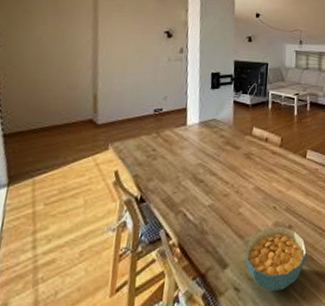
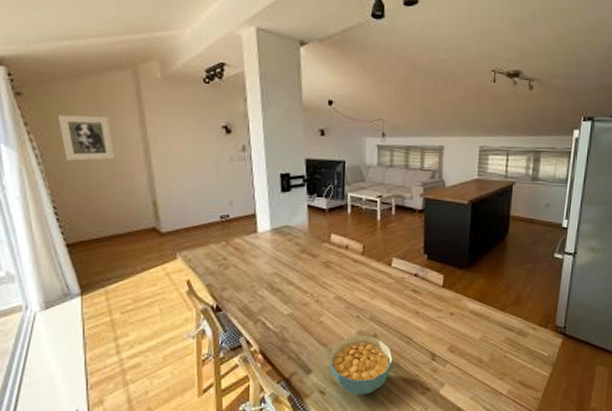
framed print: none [19,17,66,58] -> present [57,114,114,161]

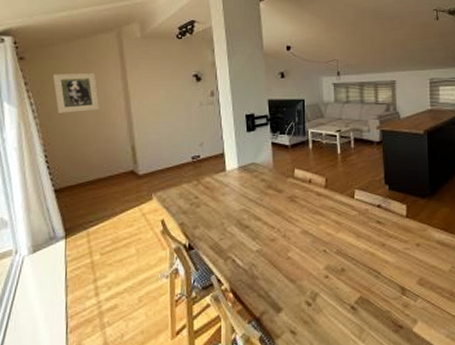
cereal bowl: present [330,335,393,394] -> none [299,270,363,334]

